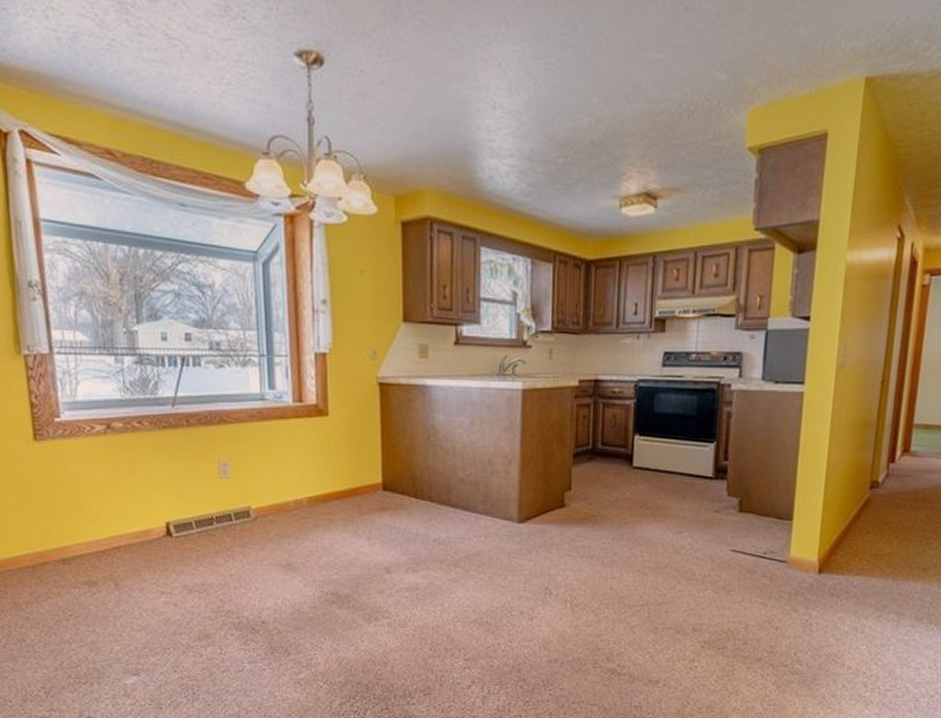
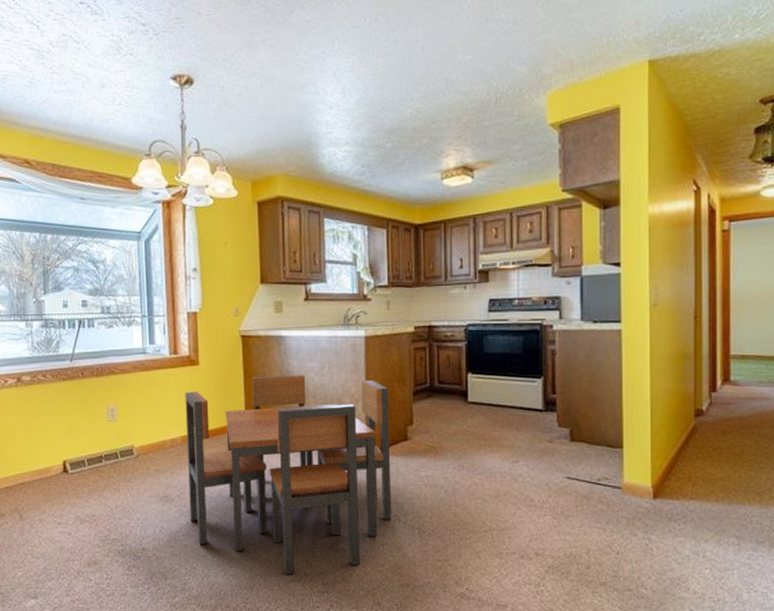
dining table: none [311,431,545,649] -> present [185,375,392,574]

